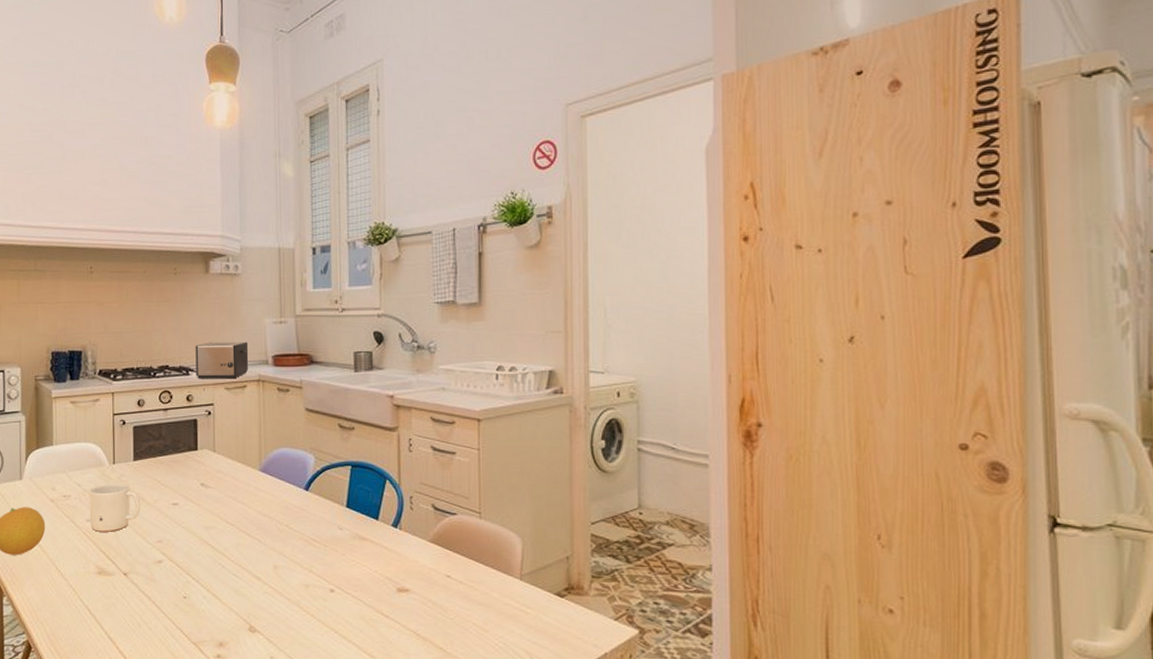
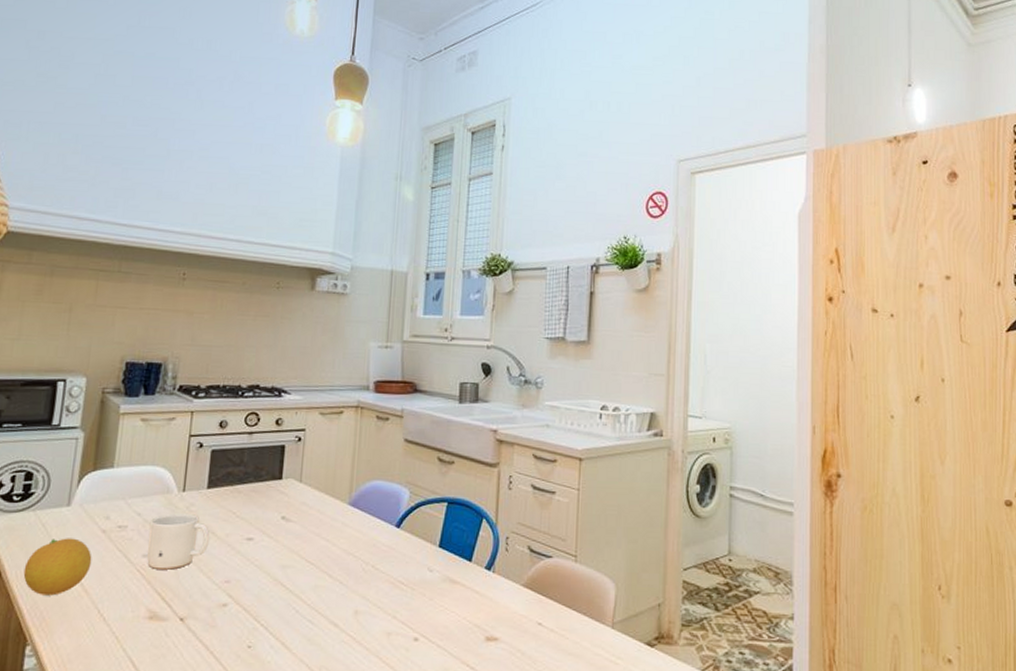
toaster: present [195,341,249,379] -> none [289,363,350,404]

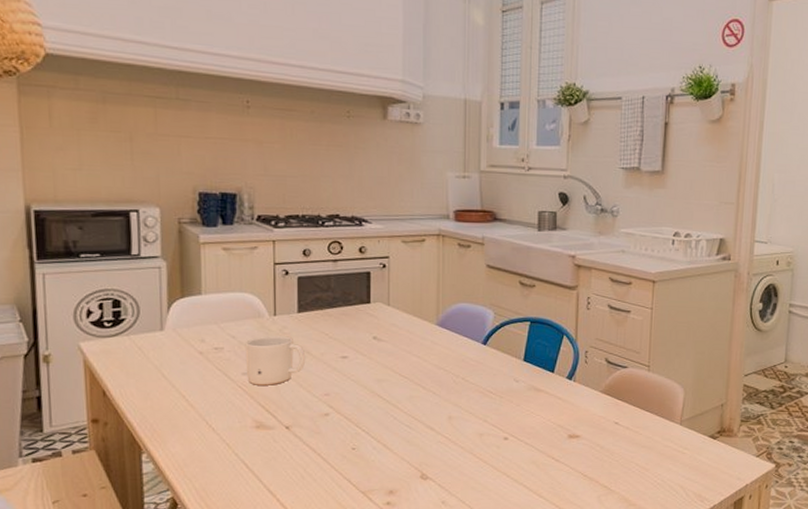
fruit: present [23,538,92,596] -> none [127,359,193,410]

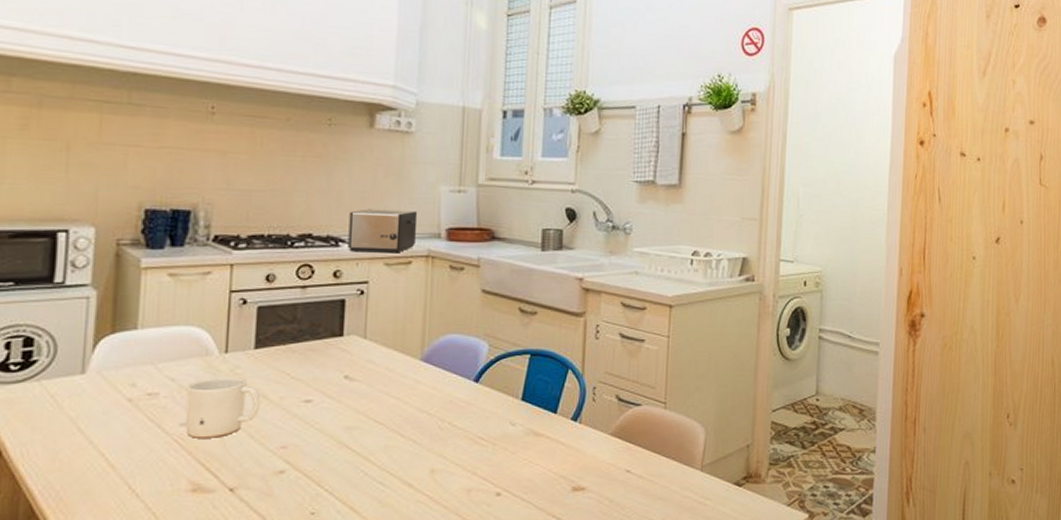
toaster: none [370,193,429,232] -> present [348,209,418,253]

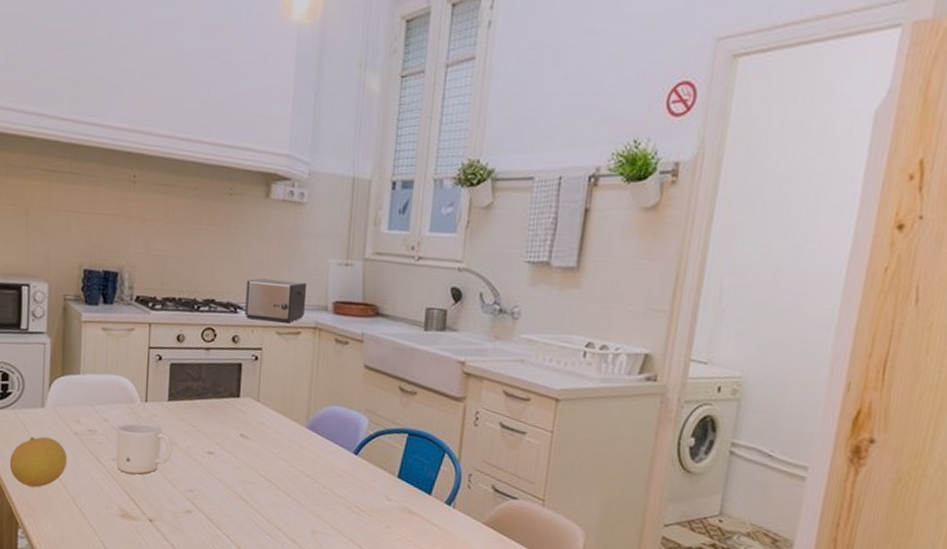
fruit: none [30,409,117,474] -> present [9,436,67,488]

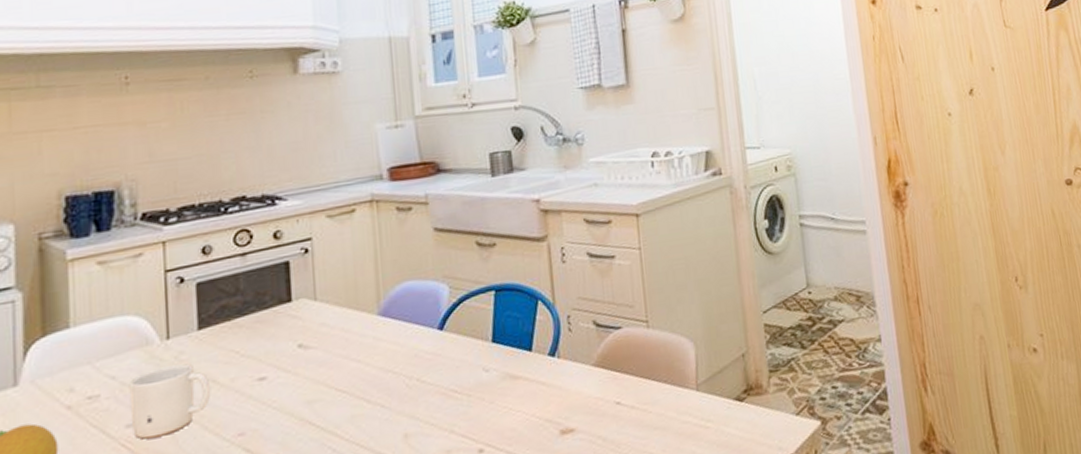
toaster: present [245,278,308,323] -> none [283,154,357,209]

